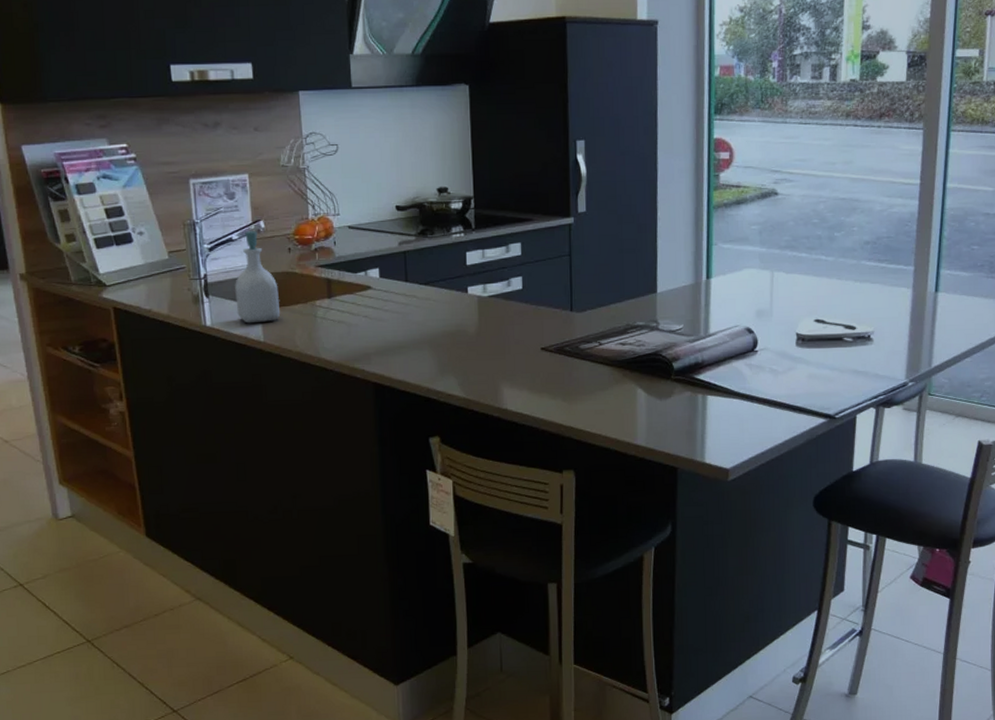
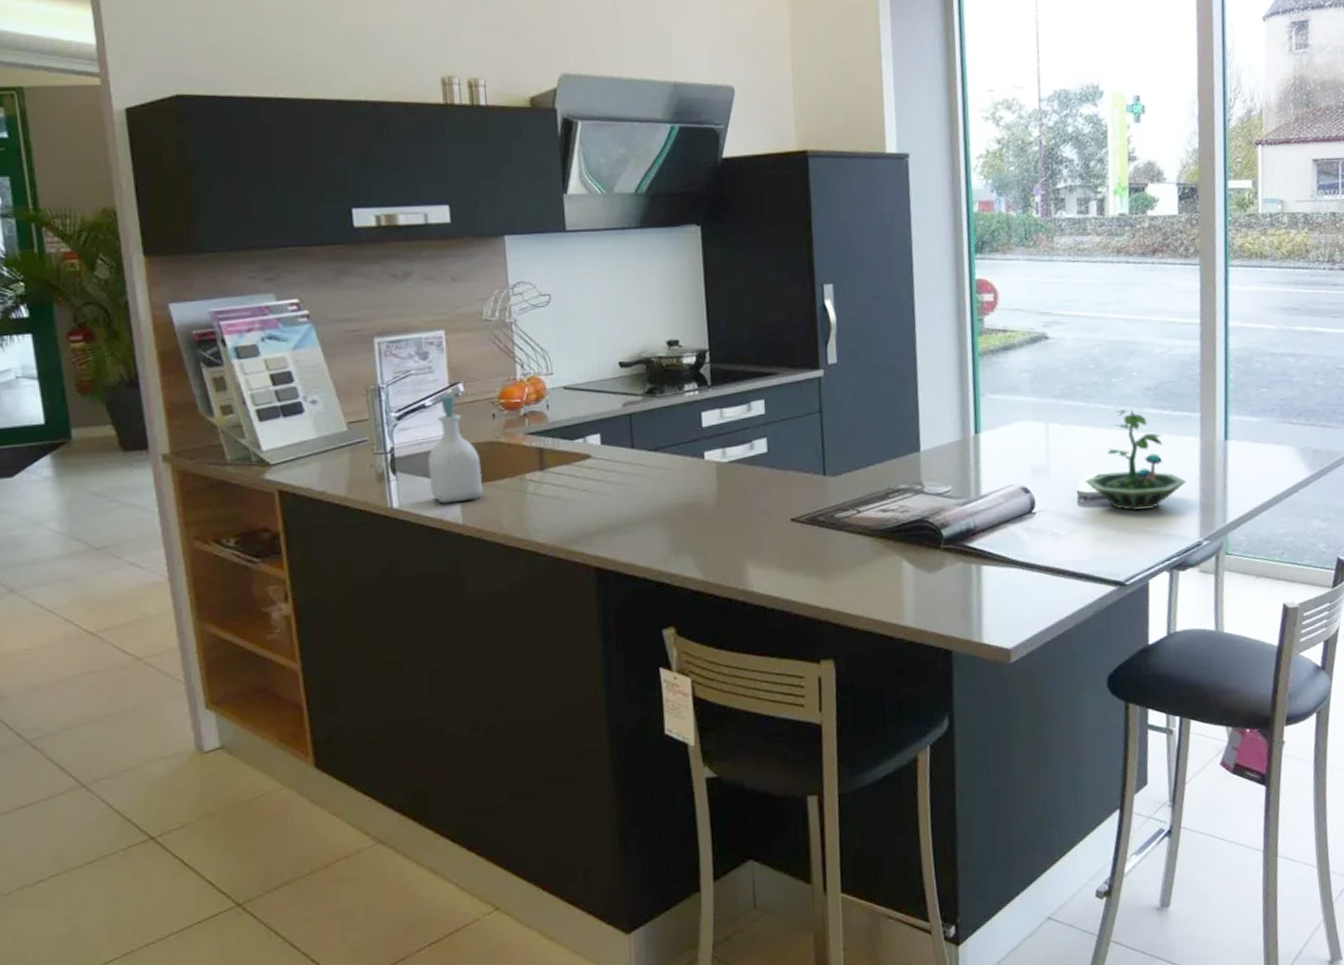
terrarium: none [803,261,897,353] -> present [1084,409,1187,511]

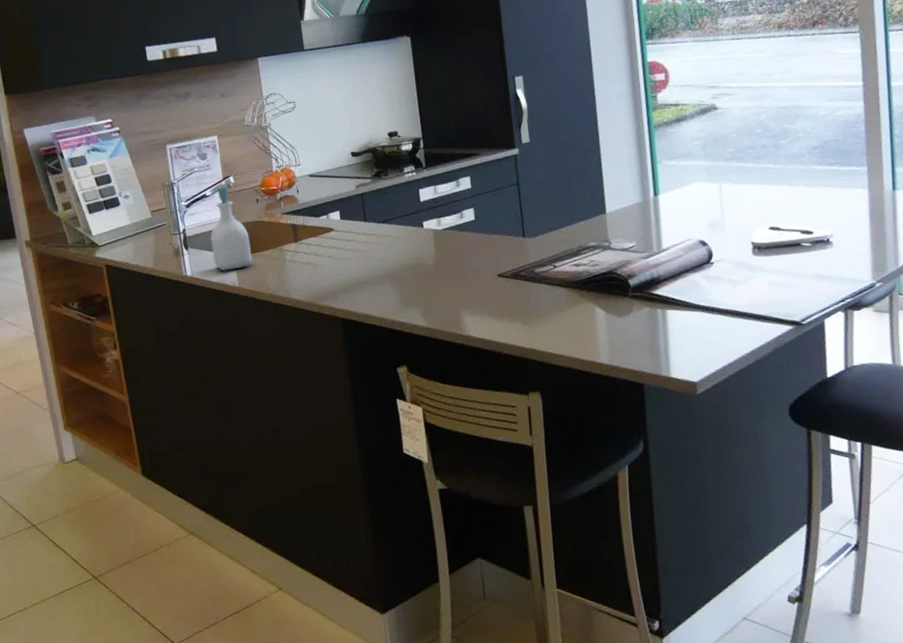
terrarium: present [1084,409,1187,511] -> none [758,167,857,258]

